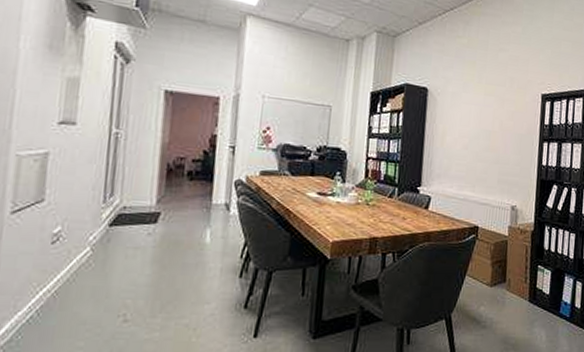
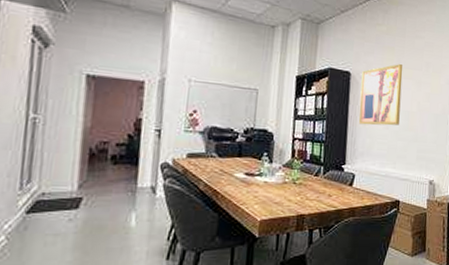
wall art: none [435,79,485,146] -> present [358,64,403,126]

